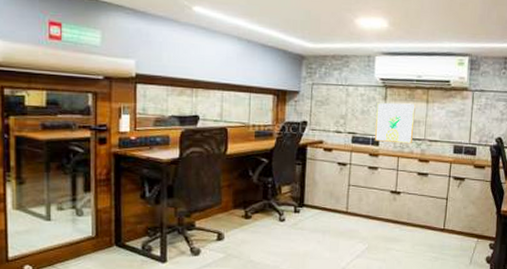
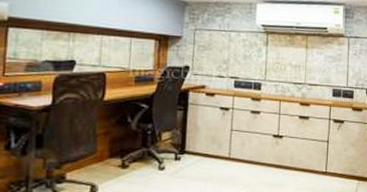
wall art: present [375,102,416,144] -> none [257,47,296,88]

